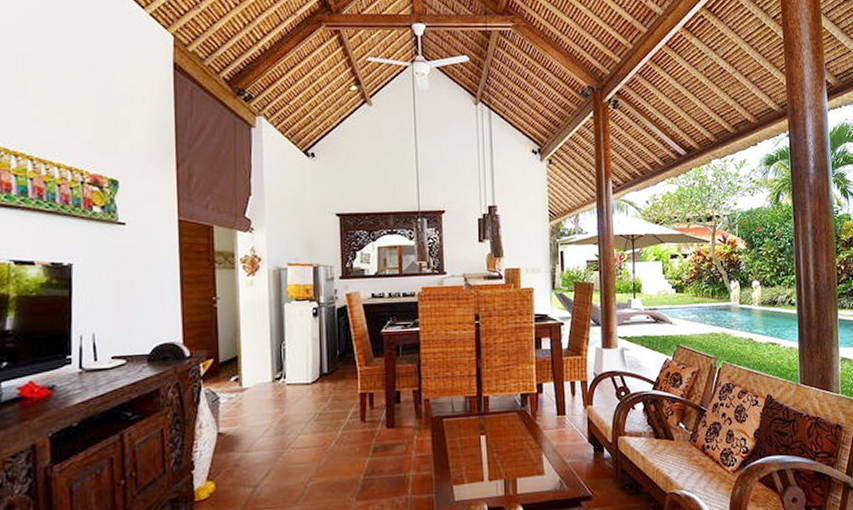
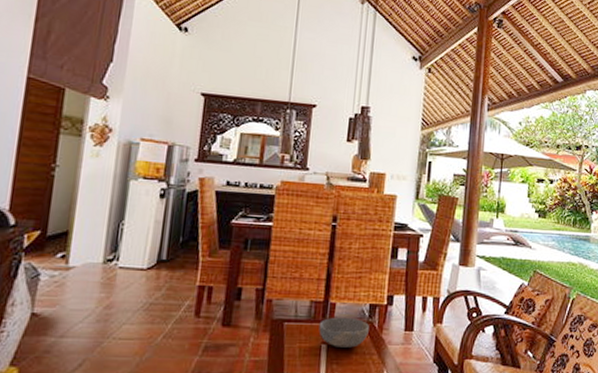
bowl: none [476,408,523,437] -> present [319,317,369,348]

